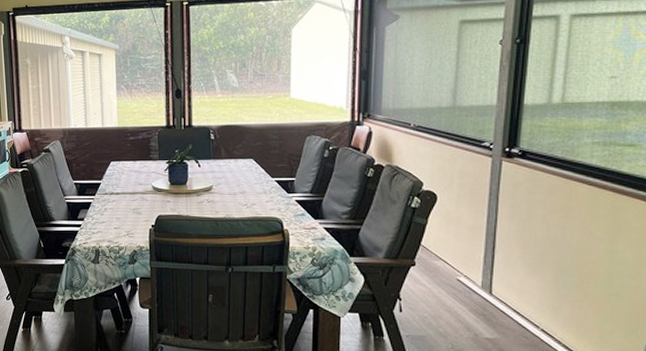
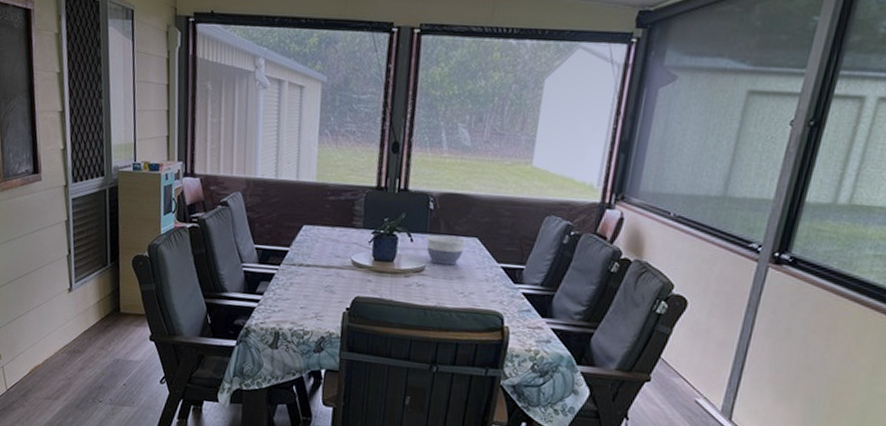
bowl: none [211,160,244,183] -> present [426,235,467,266]

